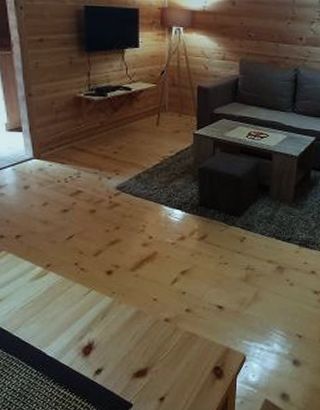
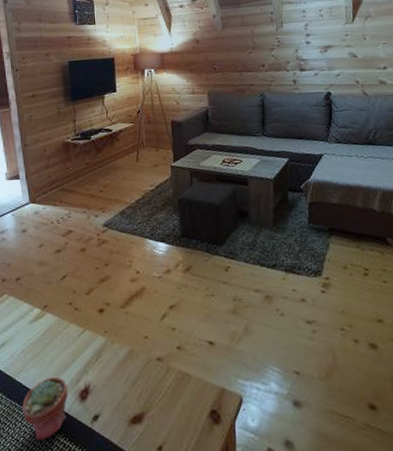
potted succulent: none [20,333,70,391] -> present [22,376,68,441]

